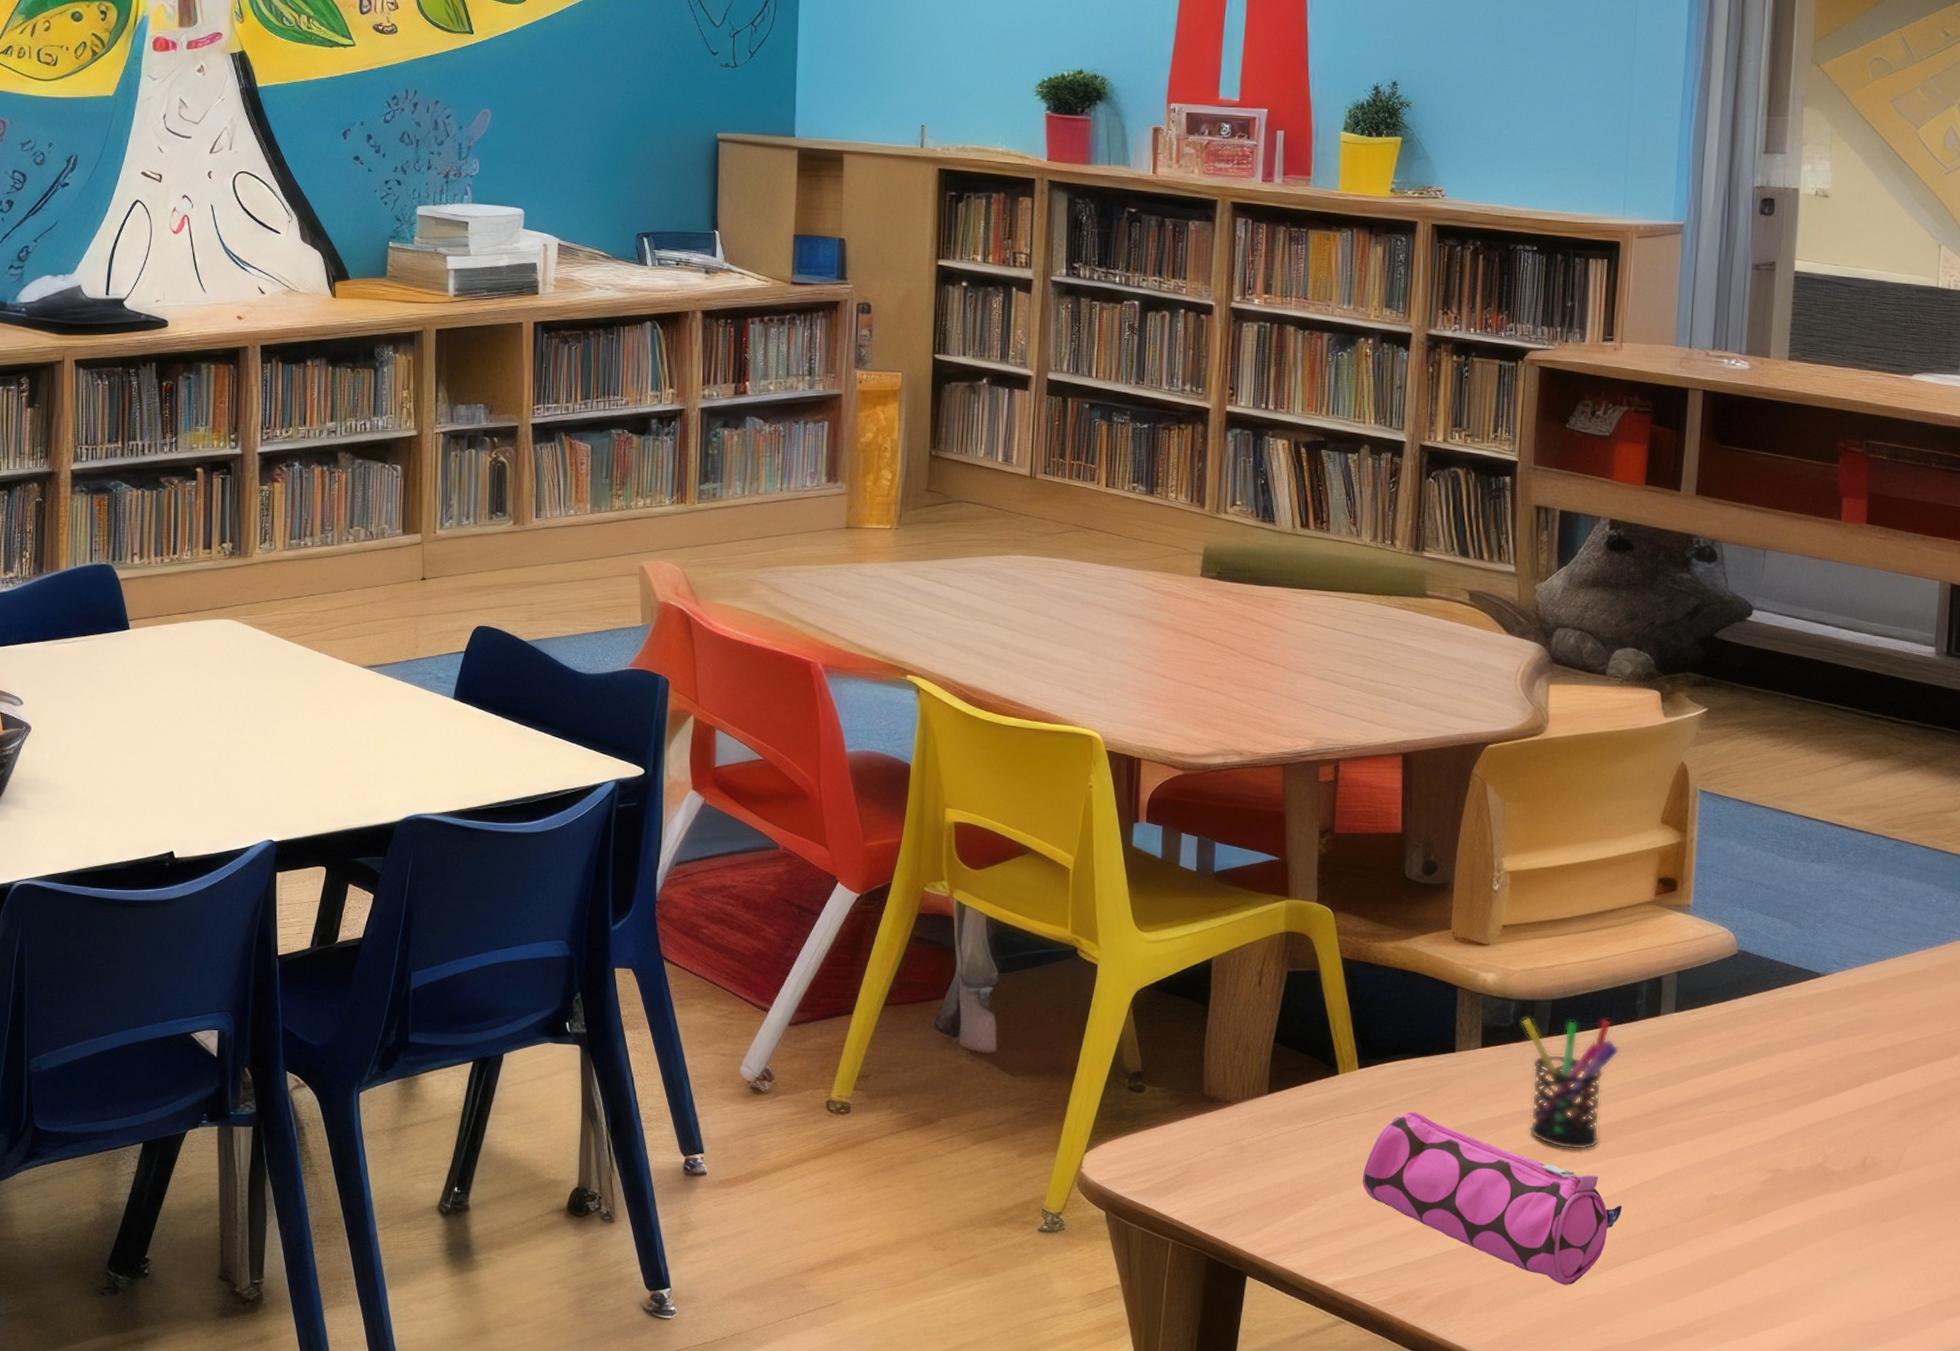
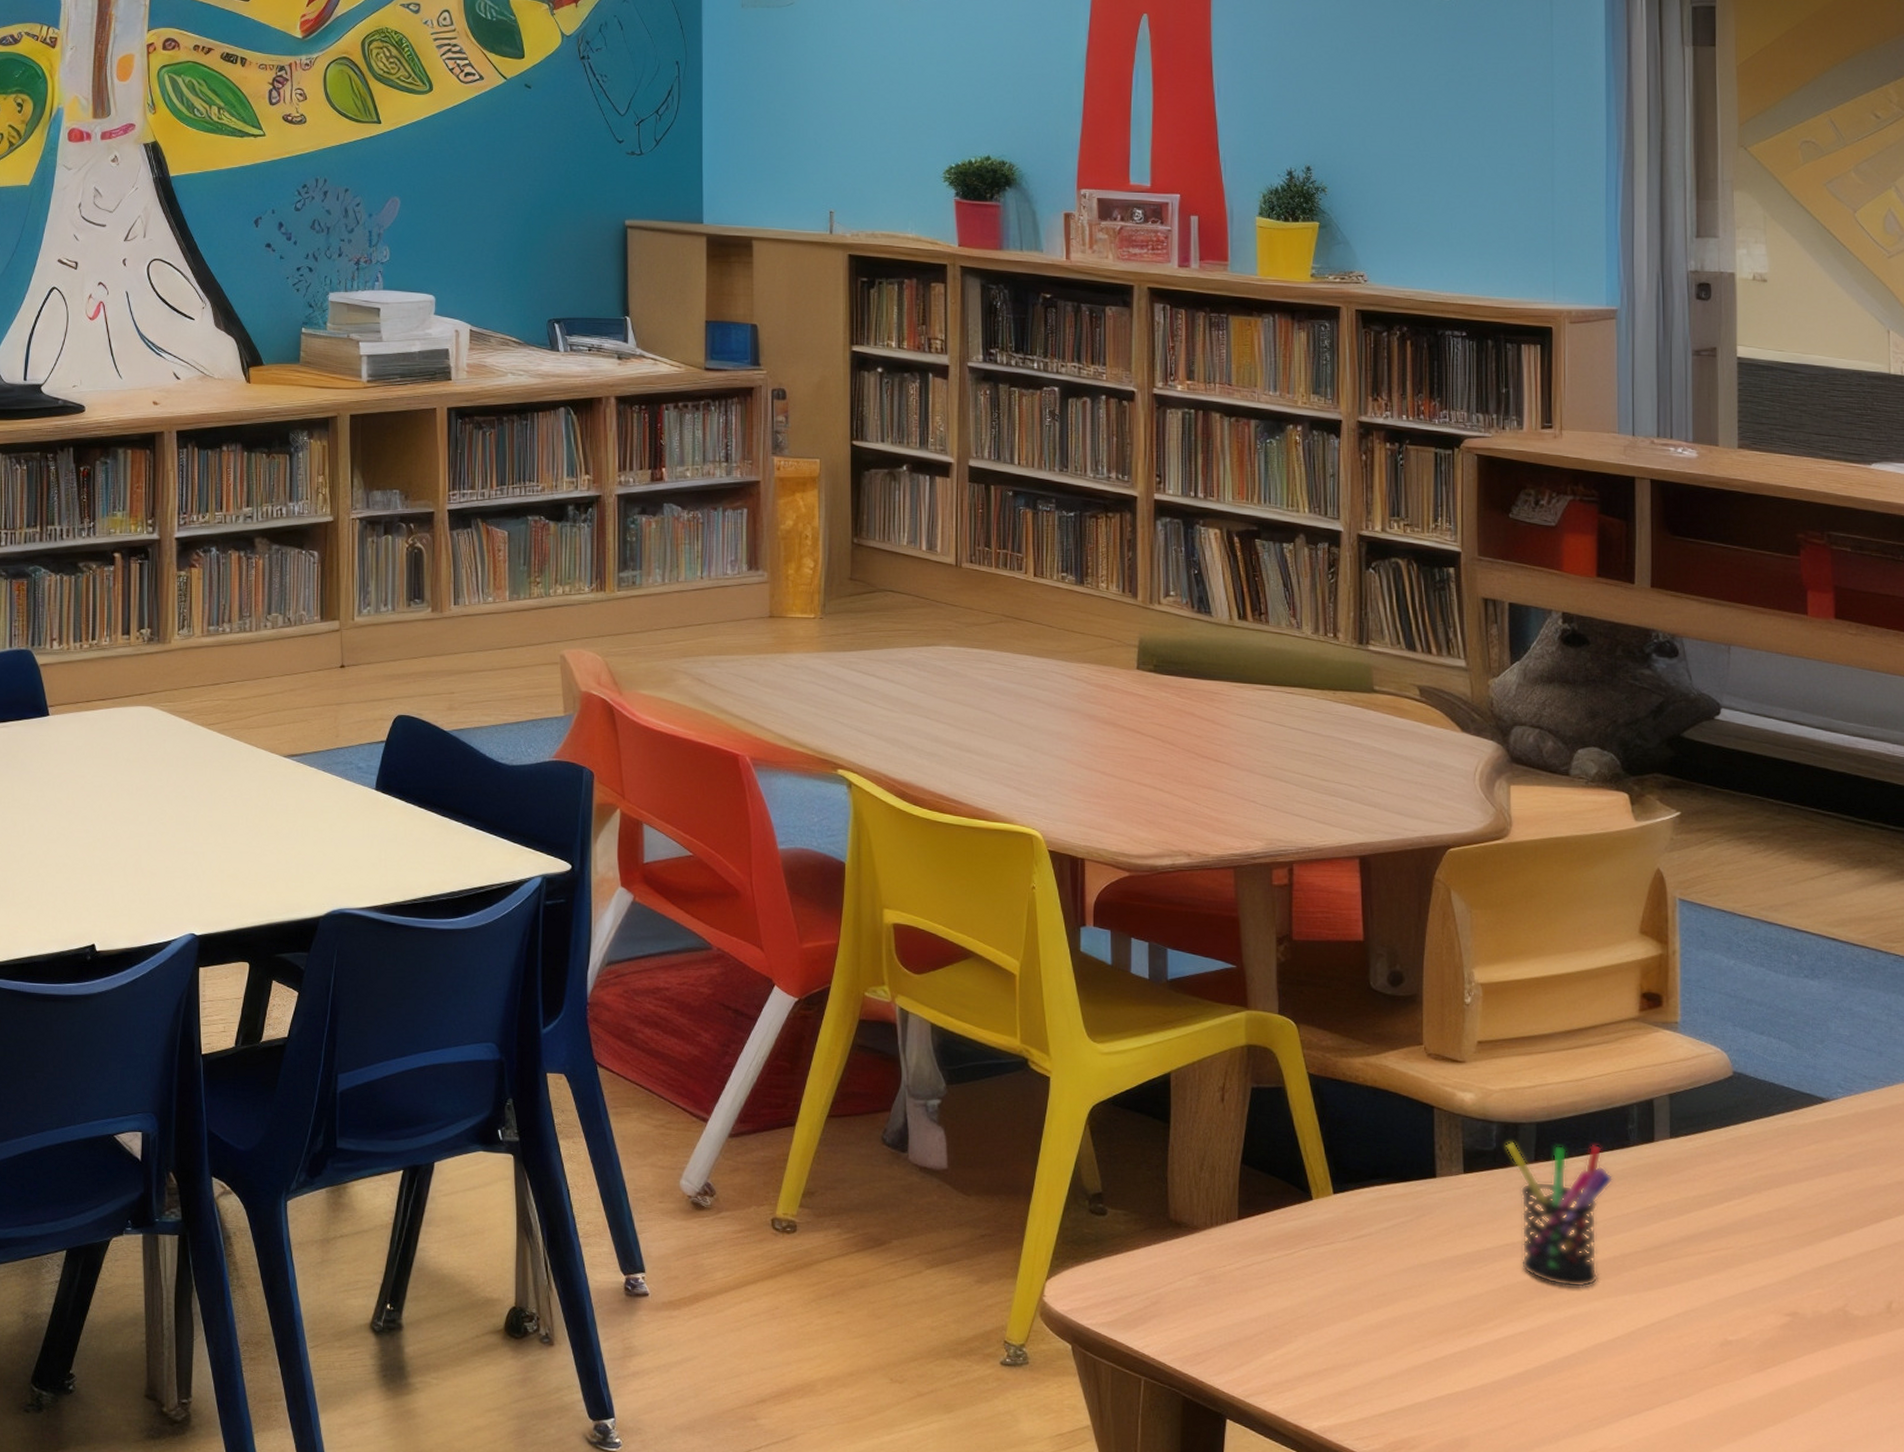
pencil case: present [1362,1111,1623,1285] -> none [1344,1241,1629,1437]

